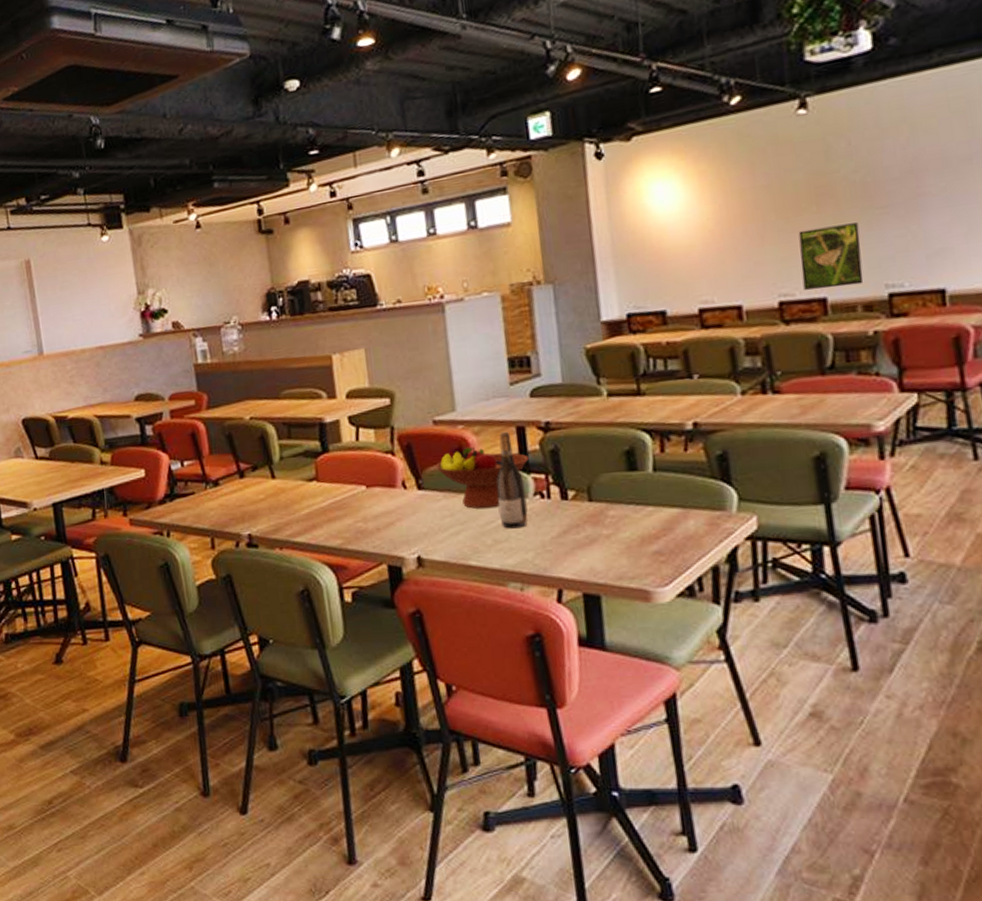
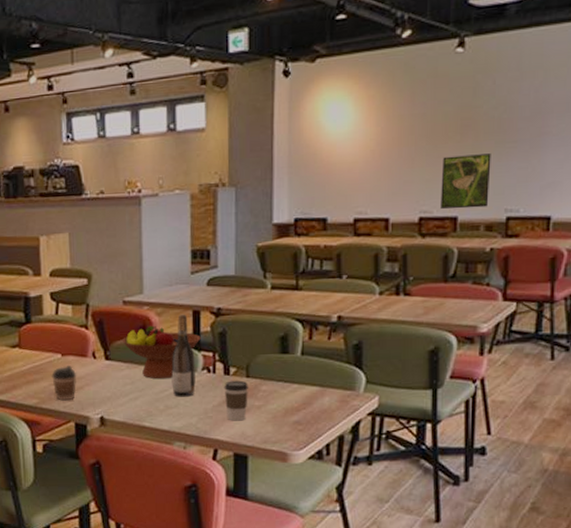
coffee cup: none [356,498,387,540] -> present [51,366,77,401]
coffee cup: none [562,505,594,555] -> present [224,380,249,421]

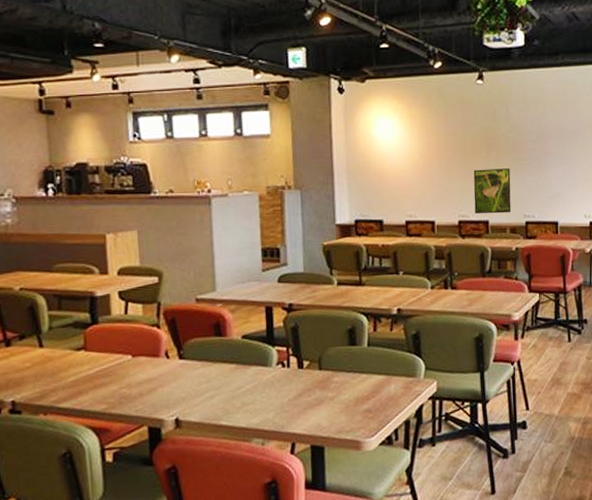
coffee cup: present [51,366,77,401] -> none [121,367,149,405]
fruit bowl: present [121,325,201,379] -> none [195,322,274,377]
wine bottle: present [171,314,196,397] -> none [247,310,271,393]
coffee cup: present [224,380,249,421] -> none [298,373,322,414]

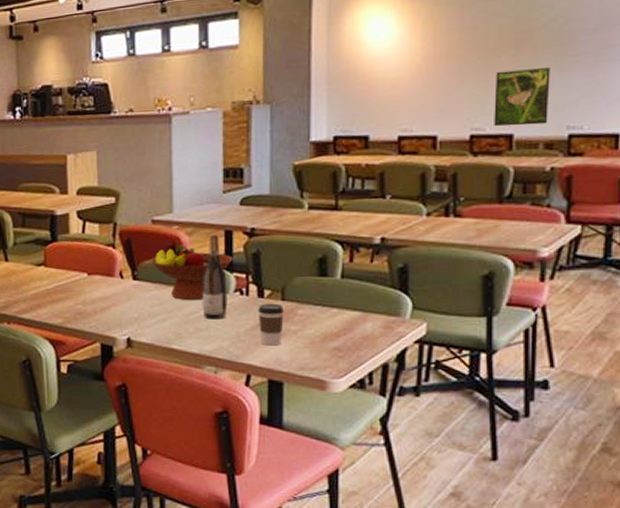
fruit bowl: none [195,322,274,377] -> present [150,245,233,301]
wine bottle: none [247,310,271,393] -> present [202,234,228,320]
coffee cup: none [298,373,322,414] -> present [257,303,285,346]

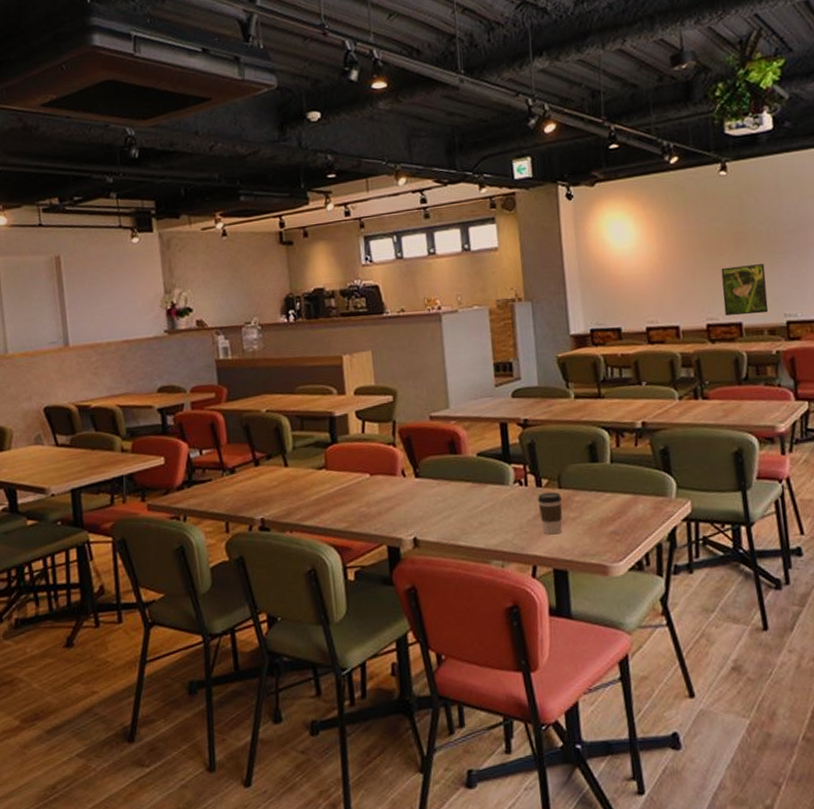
fruit bowl: present [150,245,233,301] -> none [430,440,510,495]
wine bottle: present [202,234,228,320] -> none [482,427,509,513]

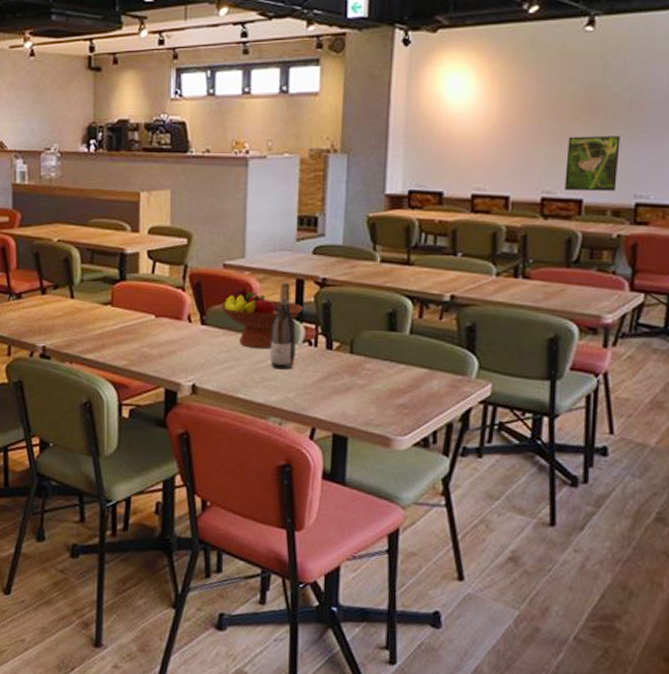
fruit bowl: none [430,440,510,495] -> present [219,292,304,349]
wine bottle: none [482,427,509,513] -> present [270,282,296,370]
coffee cup: present [537,492,563,535] -> none [325,356,353,400]

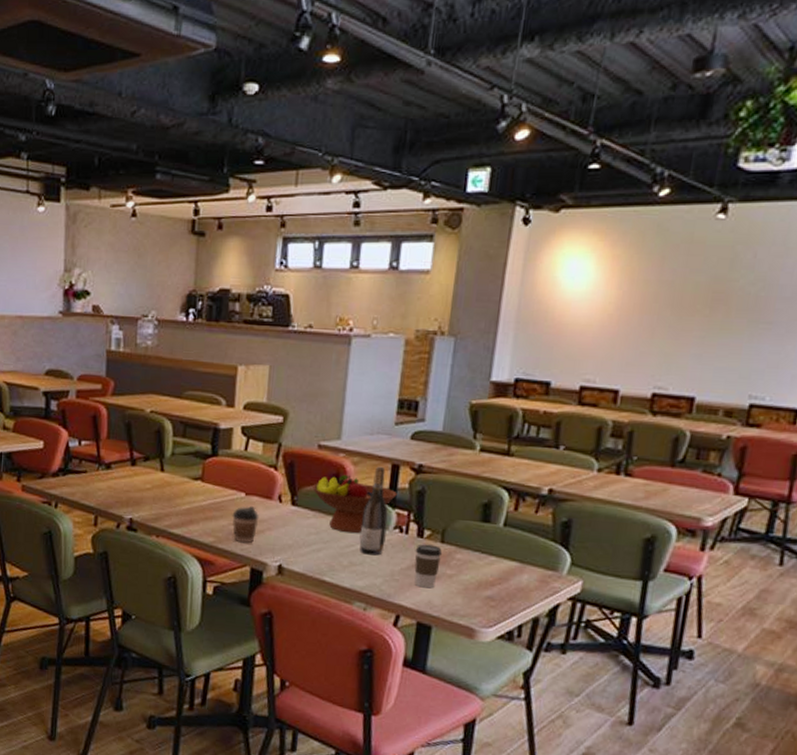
coffee cup: none [143,328,170,365] -> present [232,506,260,544]
coffee cup: none [325,356,353,400] -> present [414,544,443,589]
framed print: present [565,136,620,191] -> none [677,330,742,391]

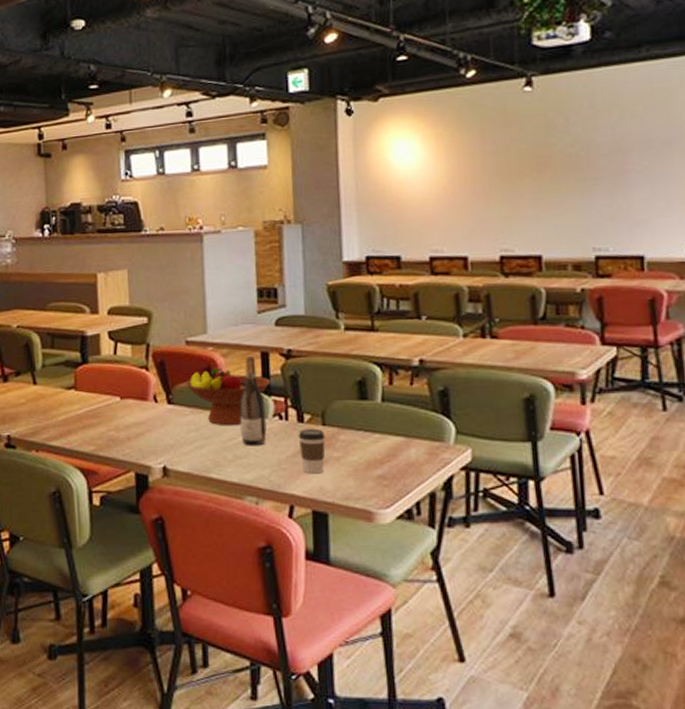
coffee cup: present [232,506,260,544] -> none [110,410,137,448]

